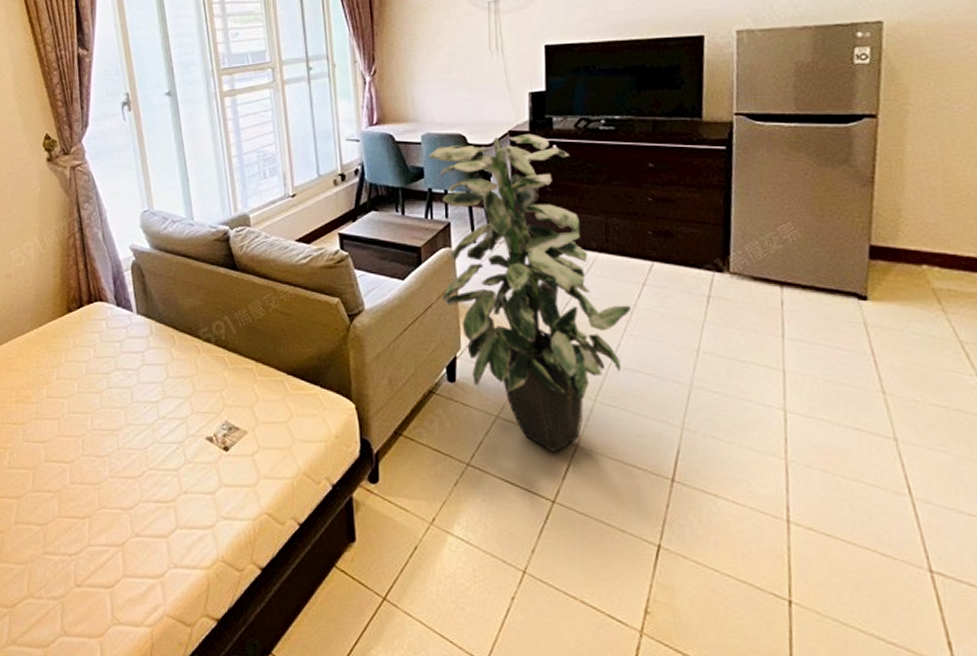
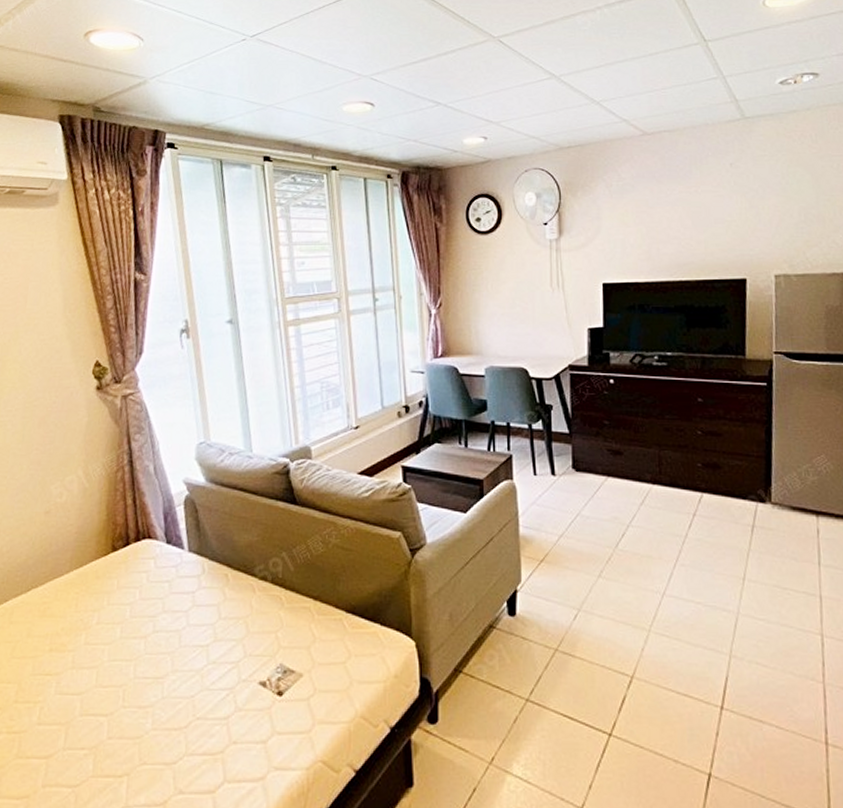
indoor plant: present [428,133,632,452] -> none [491,368,683,684]

